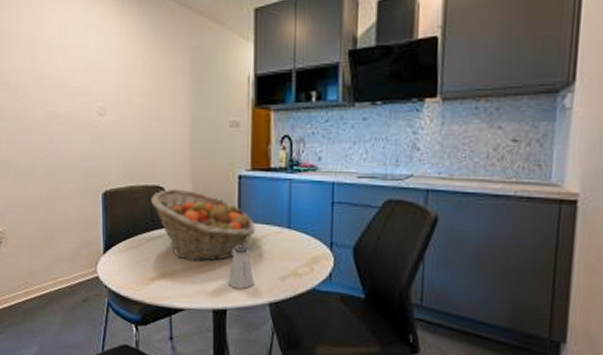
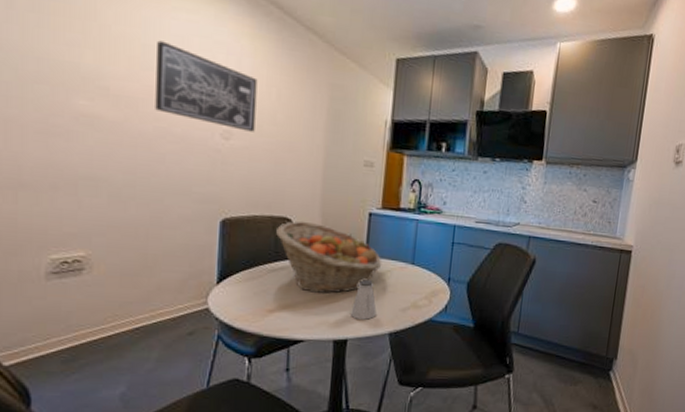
wall art: none [41,33,125,105] -> present [155,40,258,132]

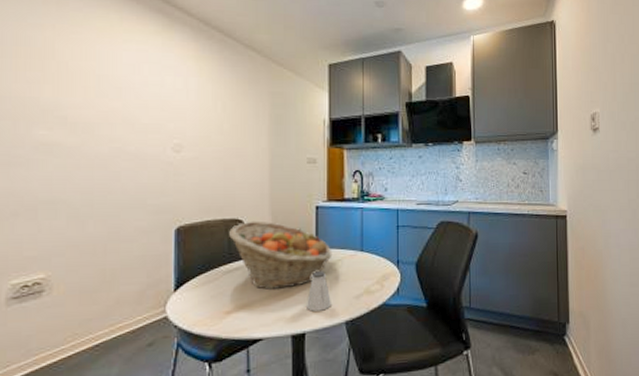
wall art: present [155,40,258,132] -> none [110,70,204,143]

